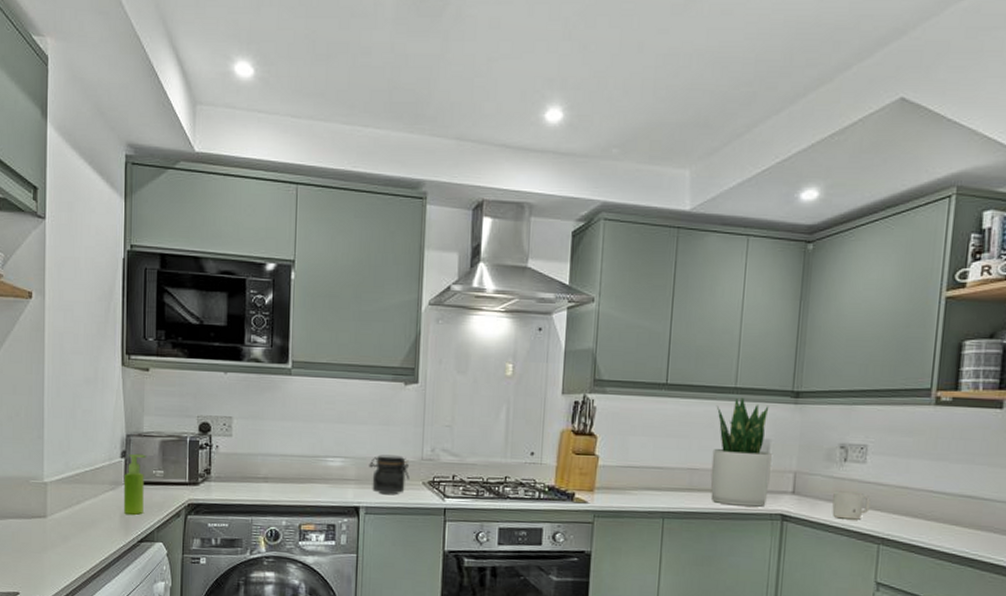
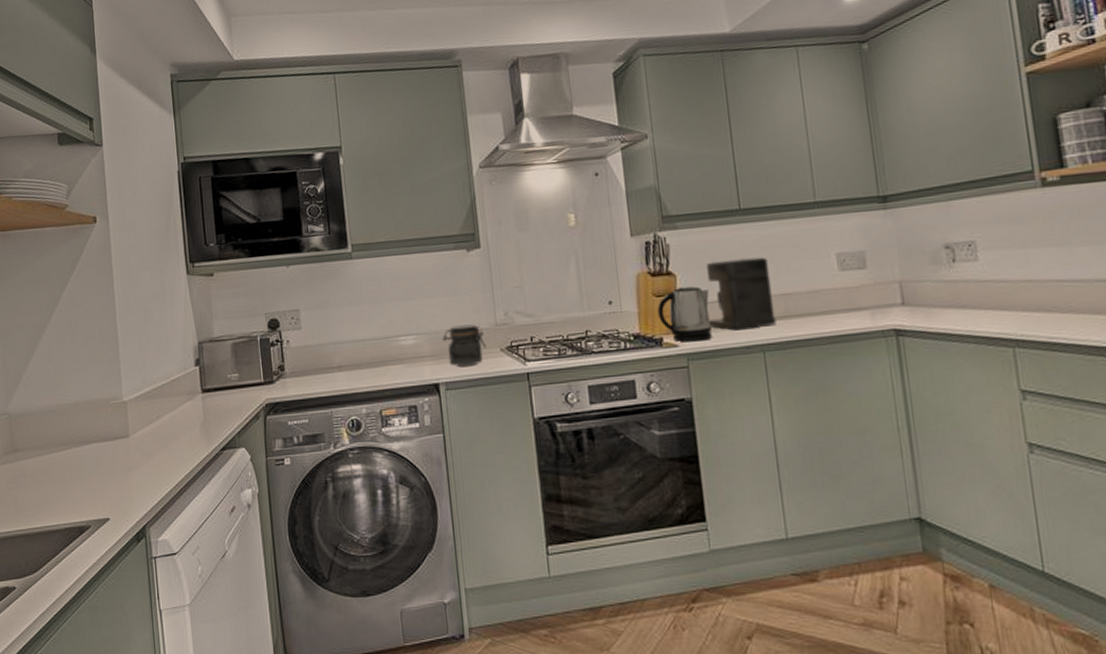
soap dispenser: present [123,453,147,515] -> none [200,359,223,423]
kettle: none [574,448,624,501] -> present [657,285,712,342]
coffee maker: none [619,429,683,496] -> present [705,257,776,331]
planter: present [710,397,772,507] -> none [798,211,875,328]
mug: present [832,490,872,520] -> none [948,292,995,325]

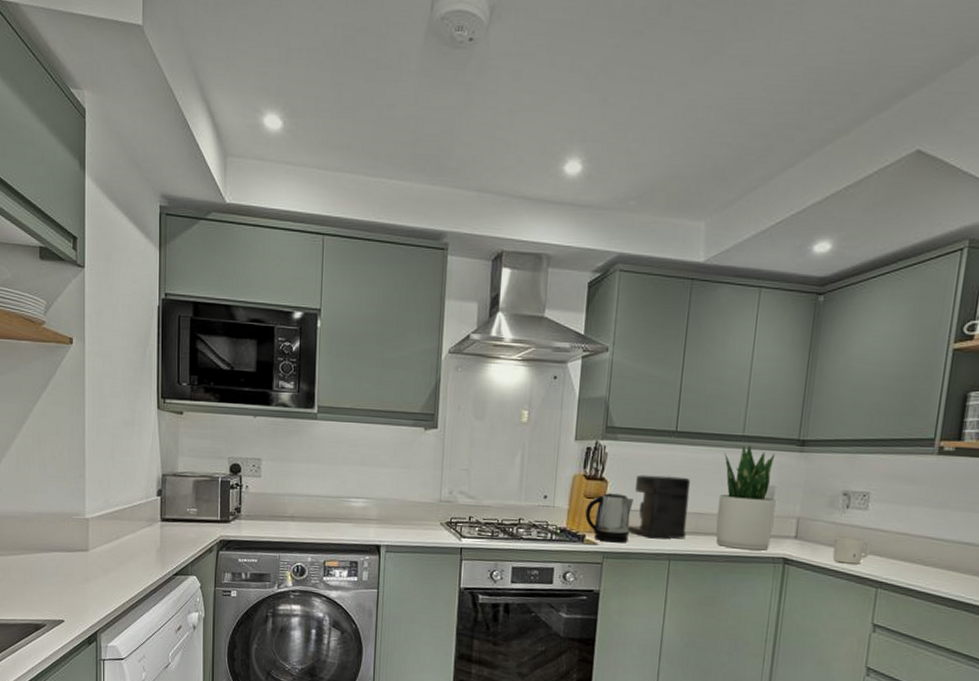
jar: present [442,324,486,367] -> none [389,496,428,535]
planter: none [798,211,875,328] -> present [715,445,776,551]
mug: none [948,292,995,325] -> present [832,536,872,564]

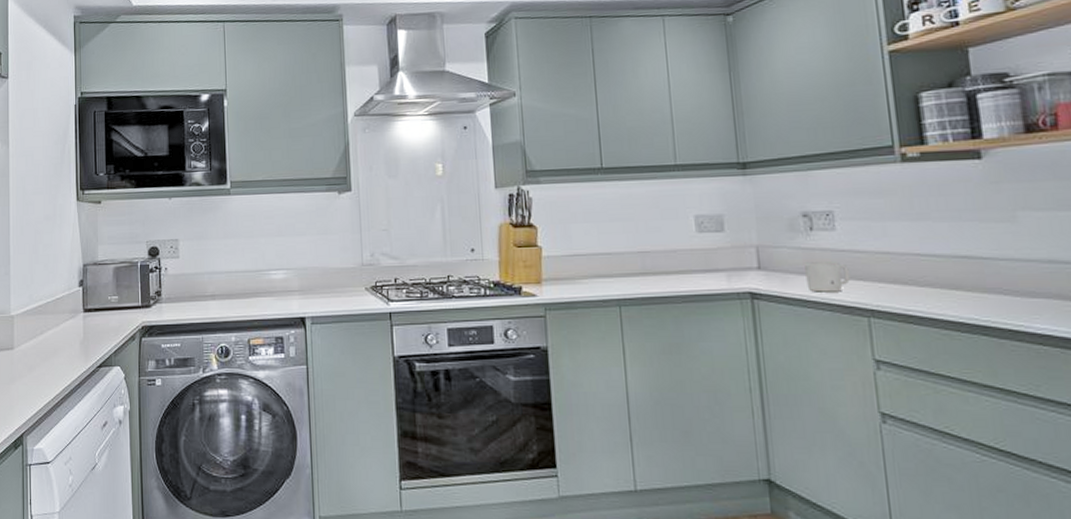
kettle: present [585,492,633,543] -> none [518,238,570,293]
coffee maker: present [628,474,691,539] -> none [566,214,633,284]
planter: present [715,445,776,551] -> none [658,174,731,287]

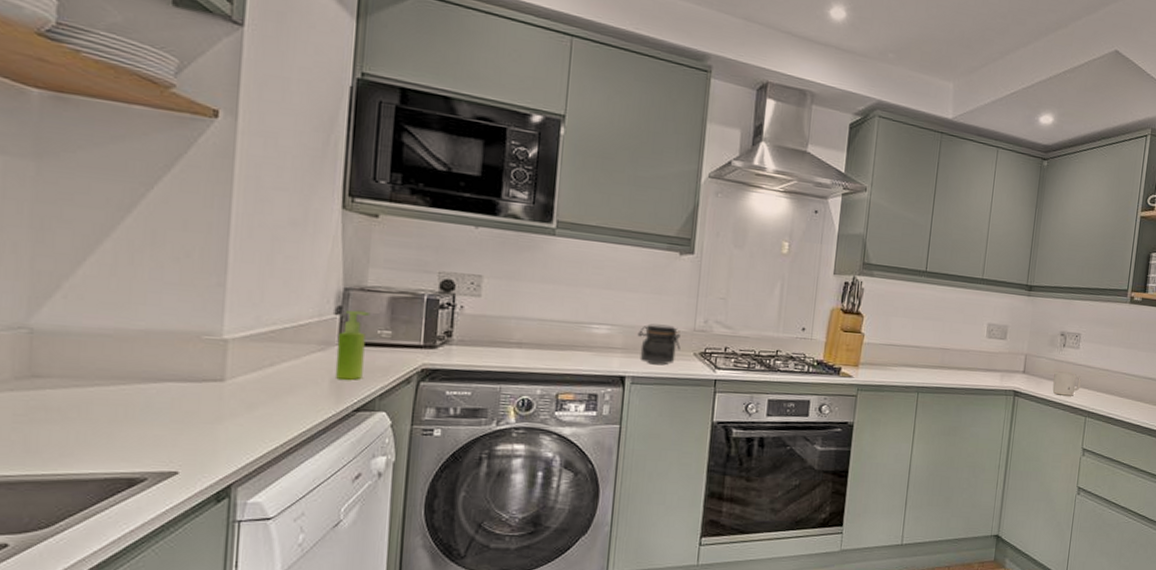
soap dispenser: none [82,281,102,341] -> present [335,310,371,380]
jar: none [311,263,352,303] -> present [637,323,681,365]

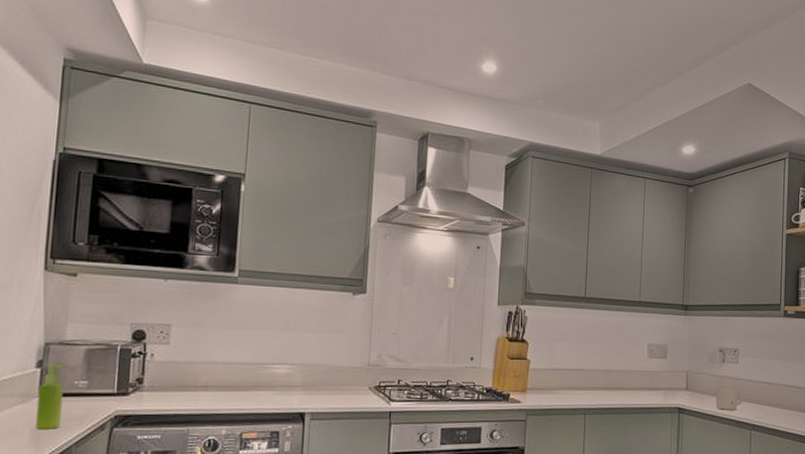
jar: present [637,323,681,365] -> none [315,361,356,400]

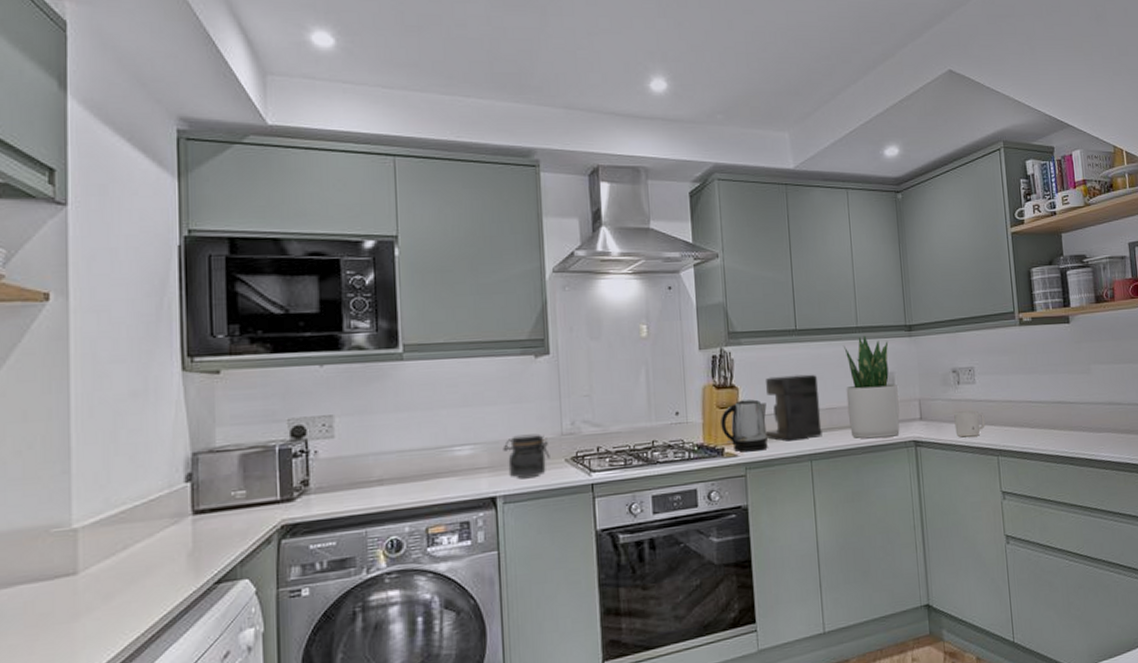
soap dispenser: present [35,363,69,429] -> none [190,473,222,552]
jar: none [315,361,356,400] -> present [503,433,550,479]
kettle: none [509,353,551,400] -> present [720,398,768,452]
coffee maker: none [547,336,600,395] -> present [765,374,822,441]
planter: none [622,310,669,402] -> present [843,335,900,439]

